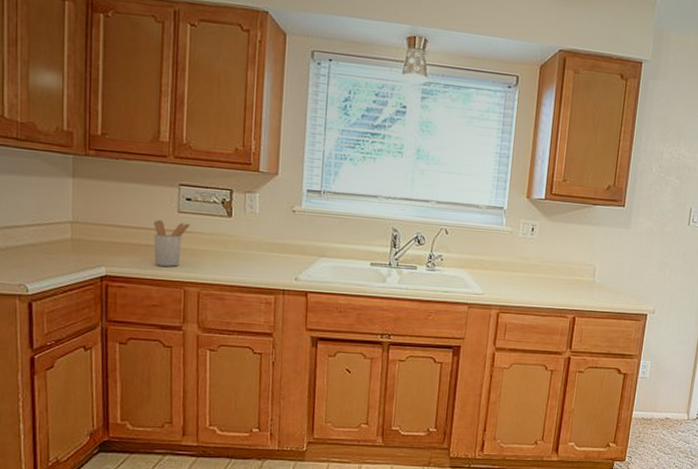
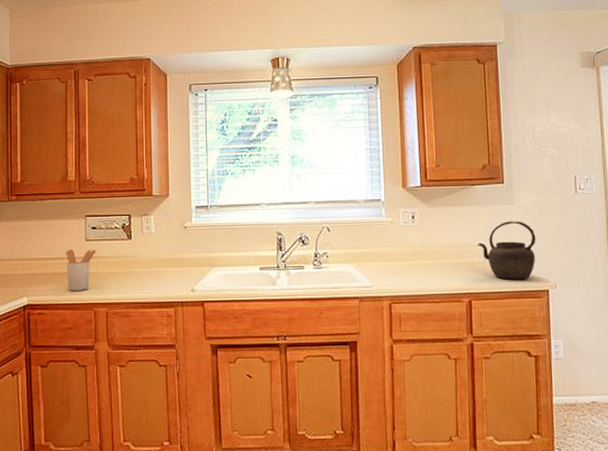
kettle: none [590,244,645,302] -> present [478,221,536,280]

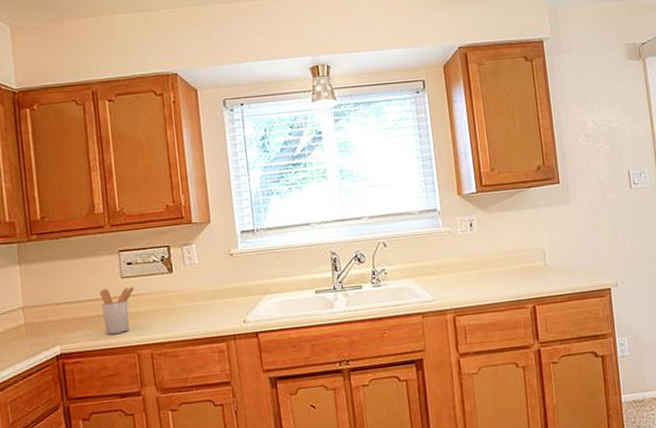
kettle: present [478,221,536,280] -> none [538,220,596,282]

